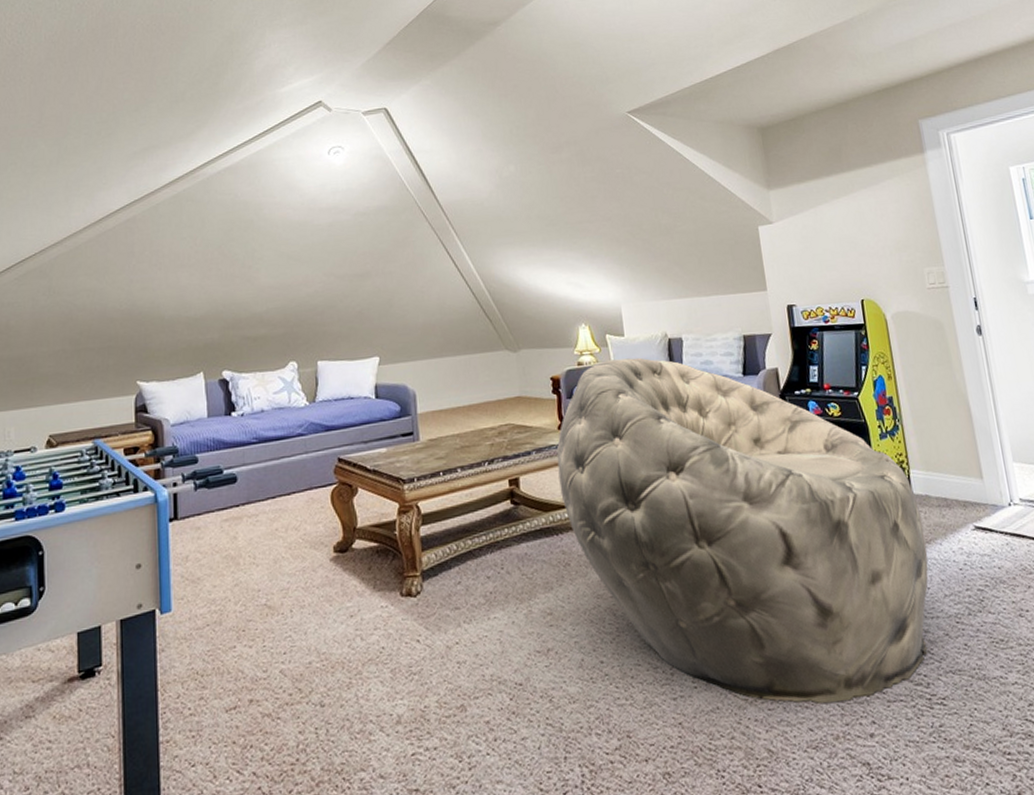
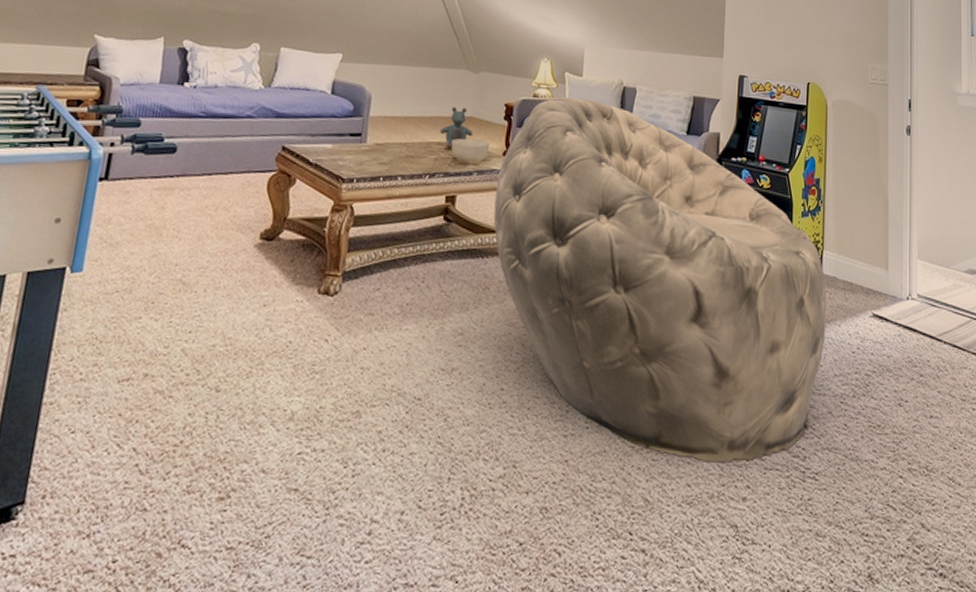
stuffed animal: none [491,388,524,434] -> present [440,107,473,150]
bowl: none [503,418,544,445] -> present [450,138,490,165]

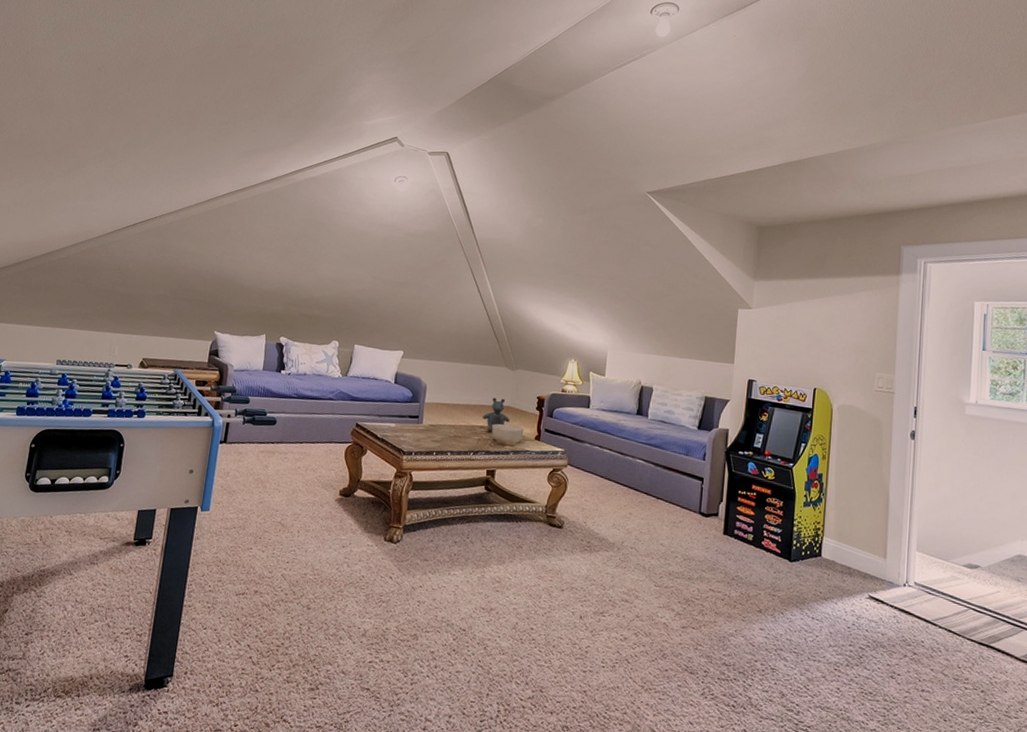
bean bag chair: present [493,97,827,463] -> none [526,392,825,709]

